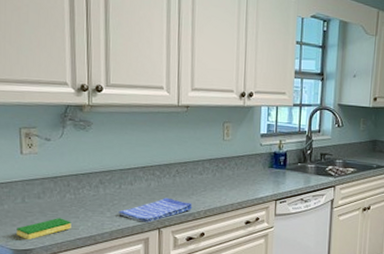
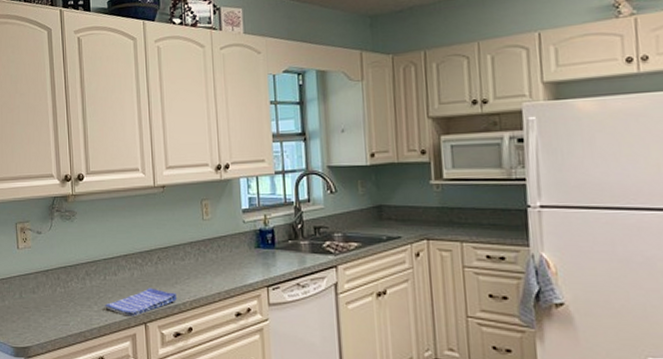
dish sponge: present [16,218,71,239] -> none [16,313,63,336]

